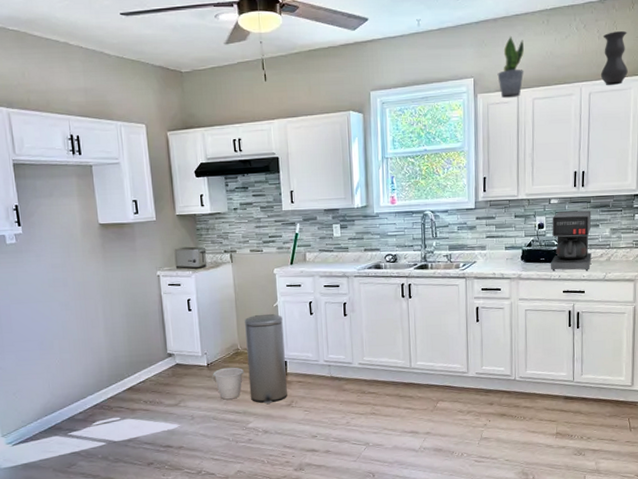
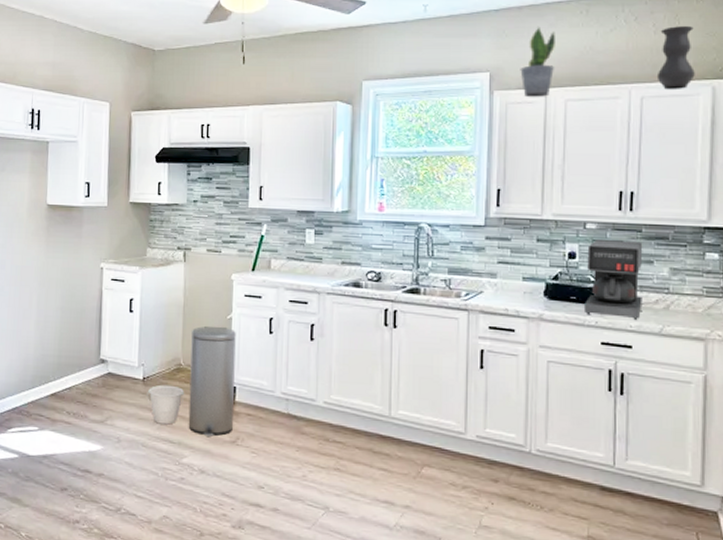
toaster: present [174,246,207,270] -> none [121,238,158,266]

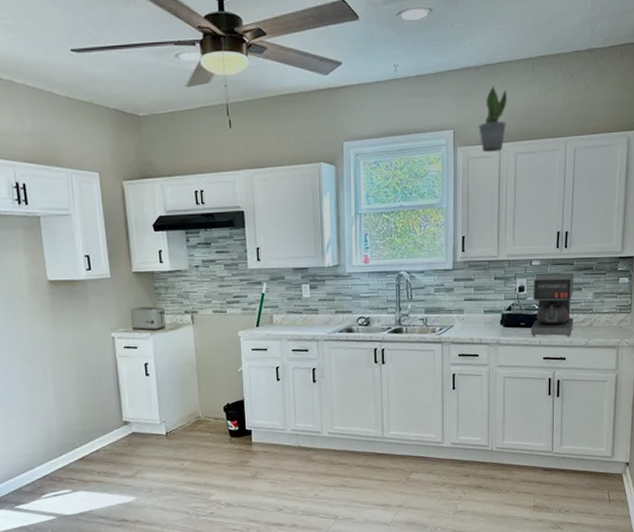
toaster: none [121,238,158,266] -> present [130,306,167,332]
bucket: present [147,384,185,425] -> none [171,436,207,471]
pedal bin: present [188,326,236,437] -> none [207,379,252,475]
vase: present [656,26,695,90] -> none [586,83,615,142]

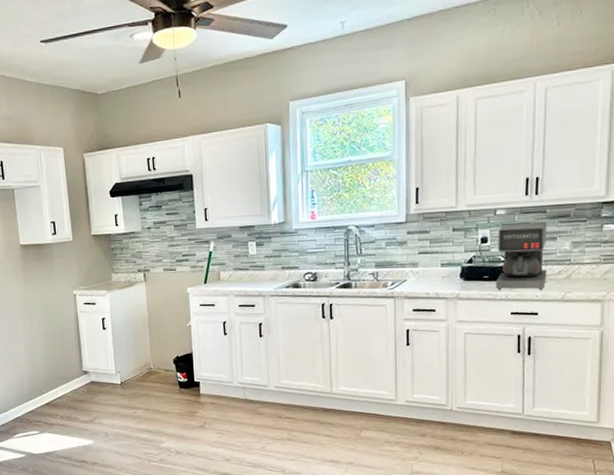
toaster: present [130,306,167,332] -> none [89,265,121,289]
potted plant: present [478,85,507,153] -> none [433,30,466,101]

